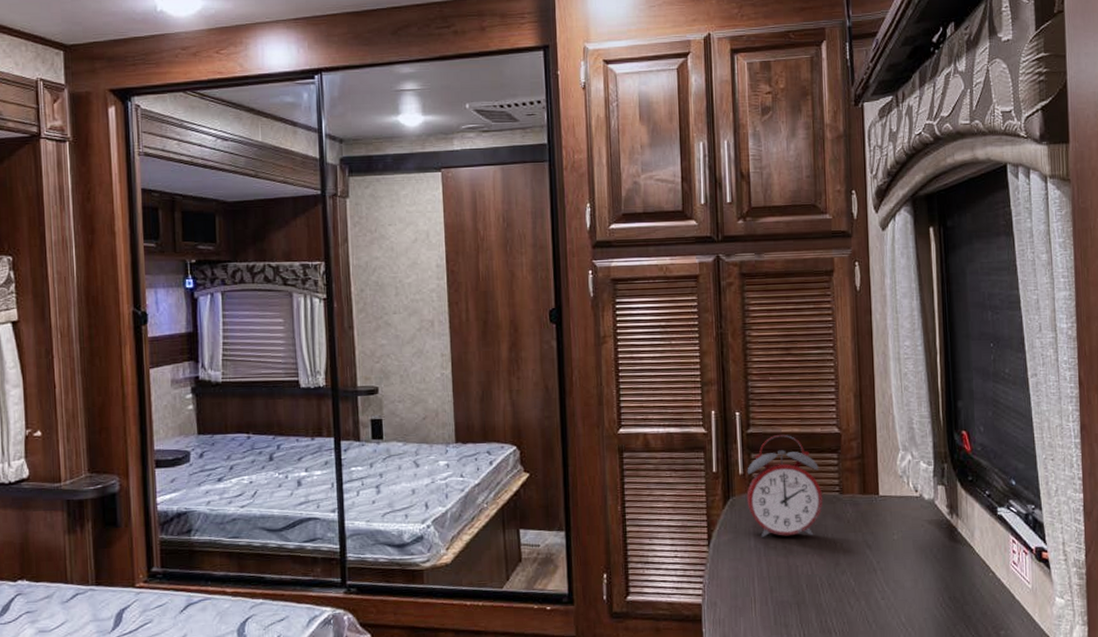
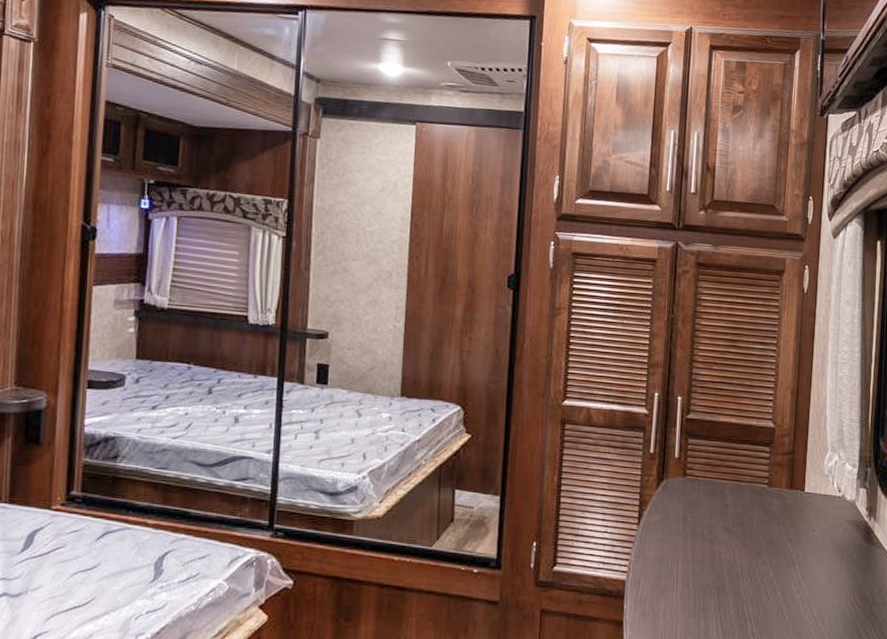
alarm clock: present [746,434,824,537] -> none [679,422,752,525]

